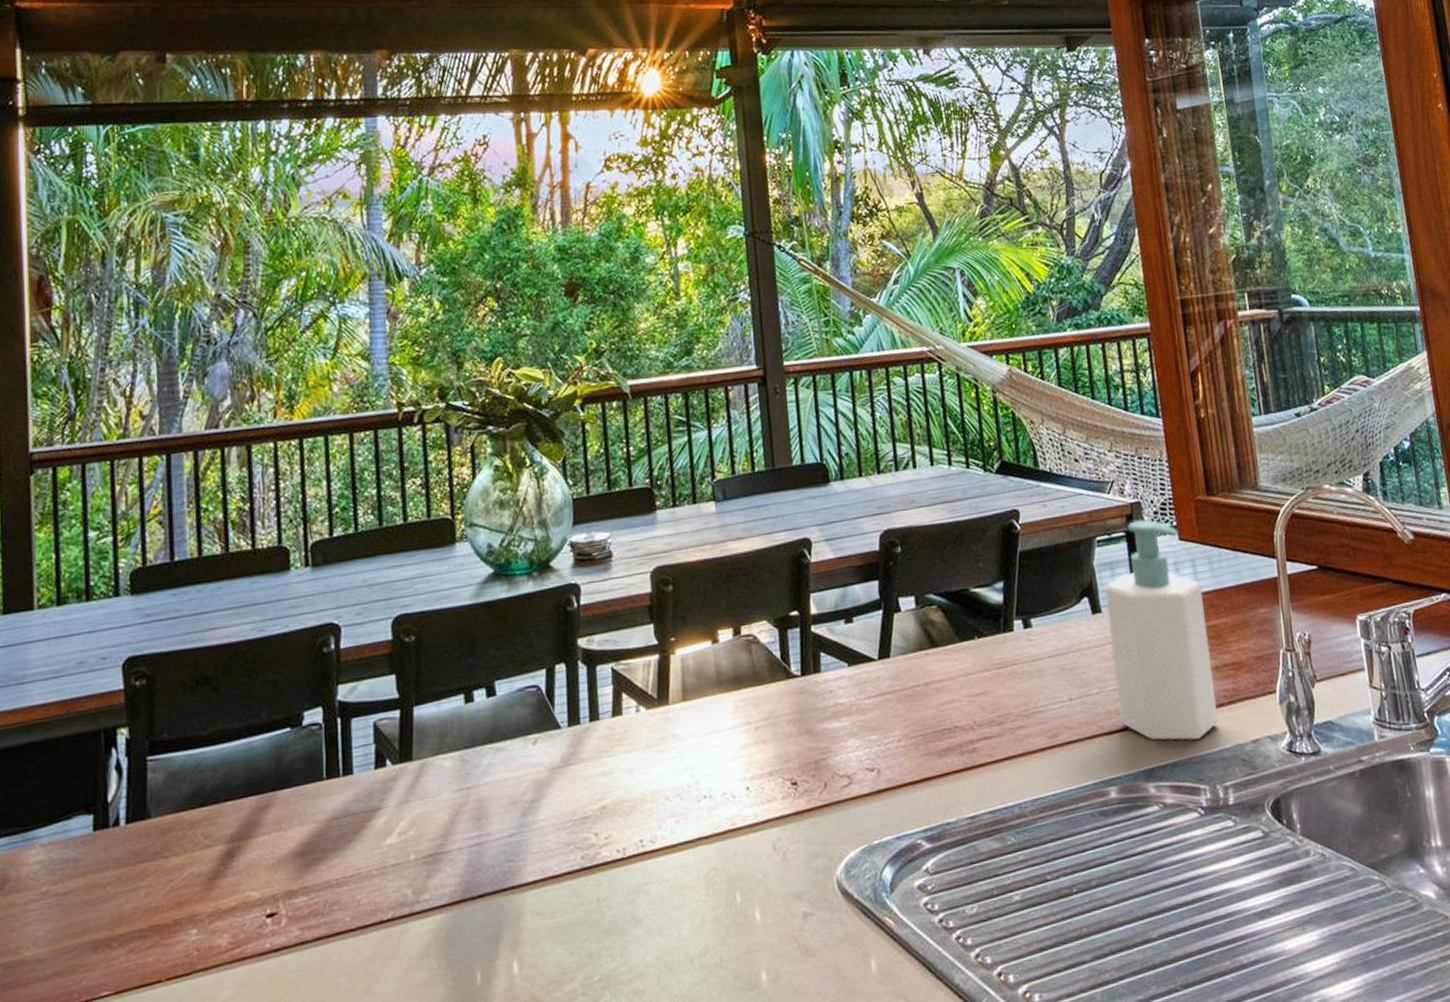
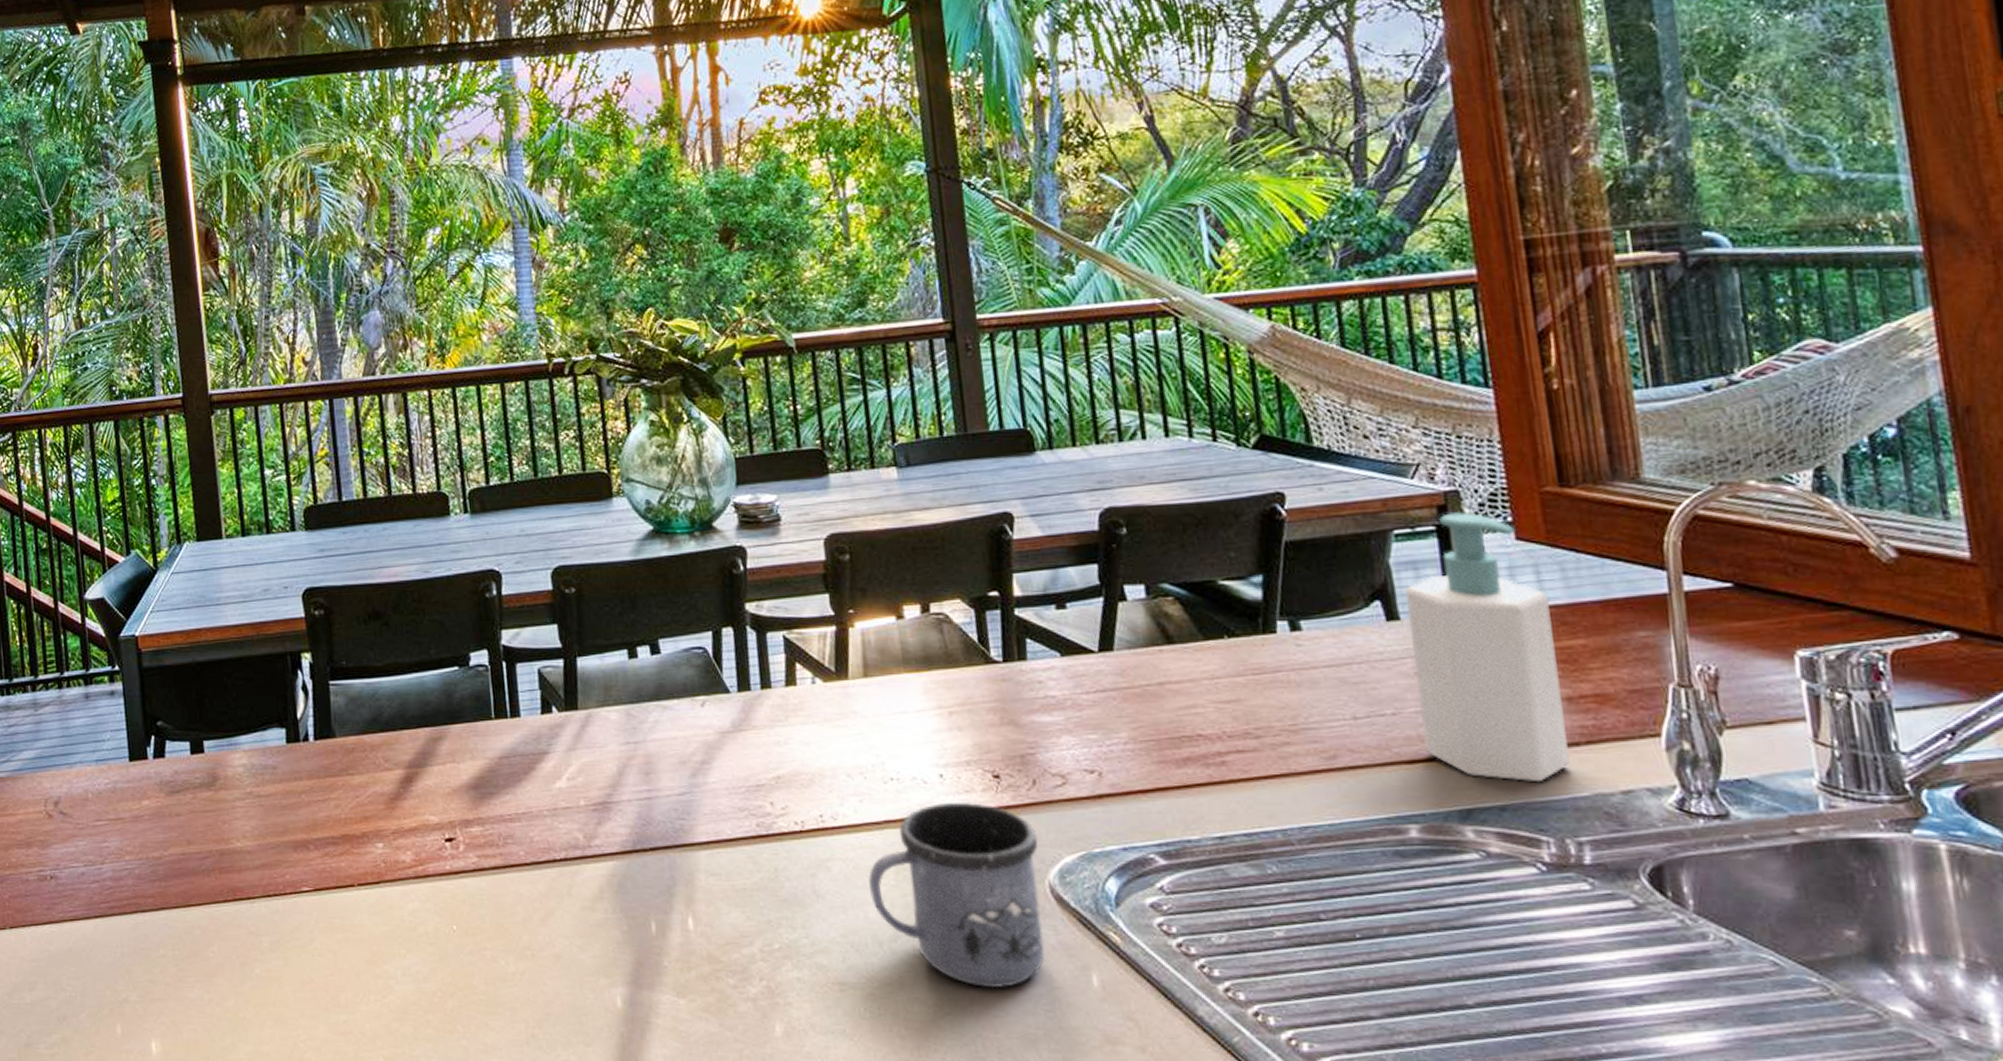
mug: none [682,810,833,989] -> present [868,801,1046,989]

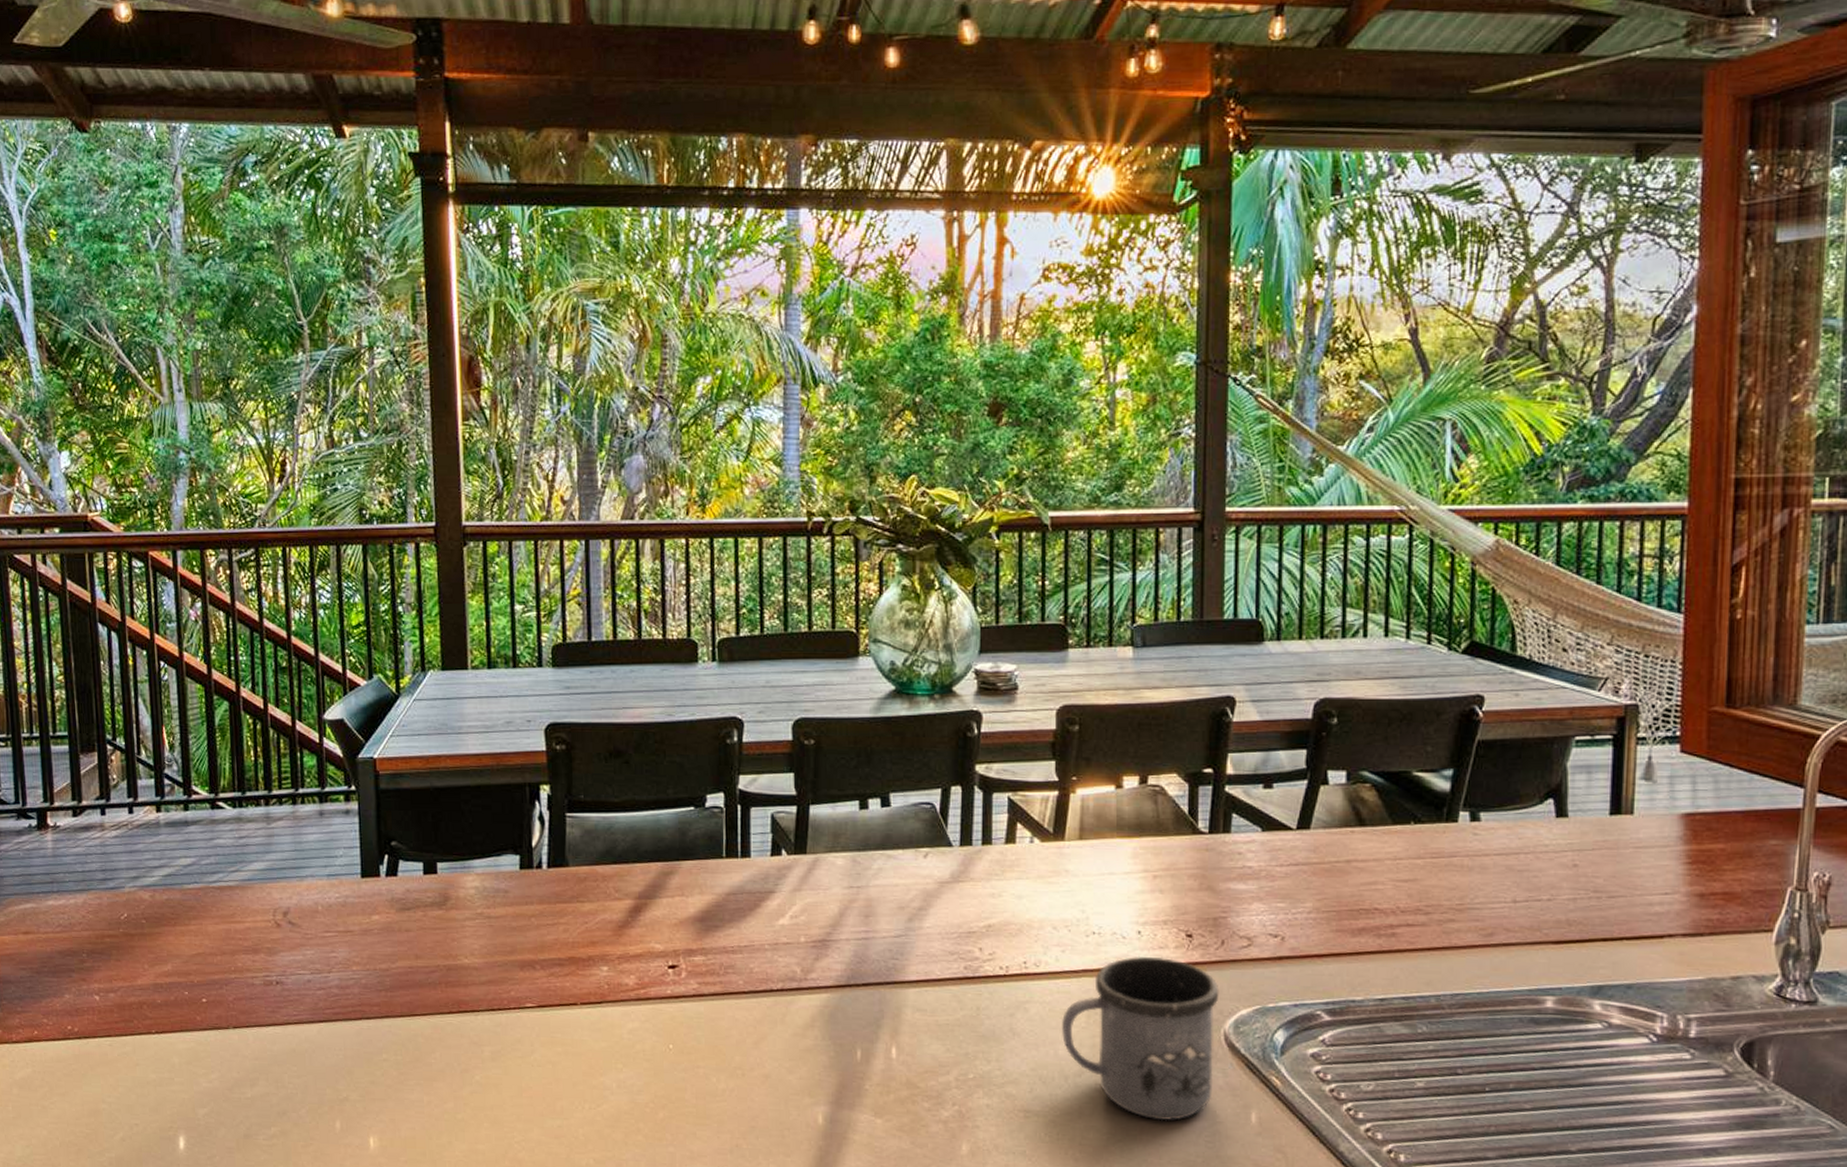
soap bottle: present [1405,512,1570,783] -> none [1572,724,1701,966]

